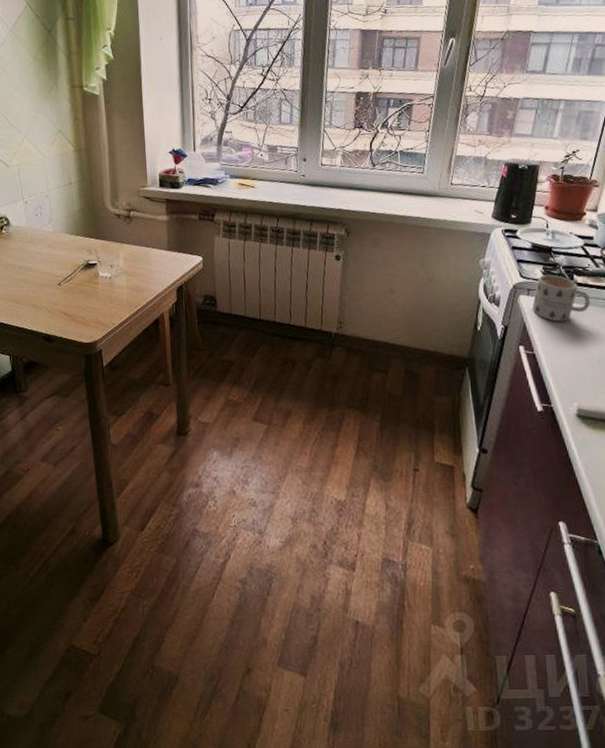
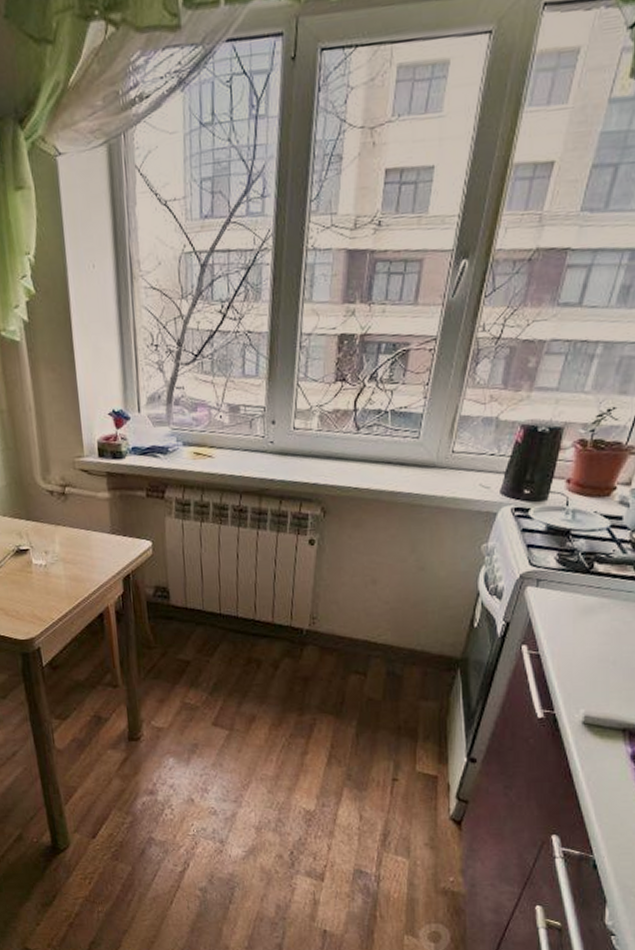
mug: present [532,274,590,322] -> none [541,562,611,618]

